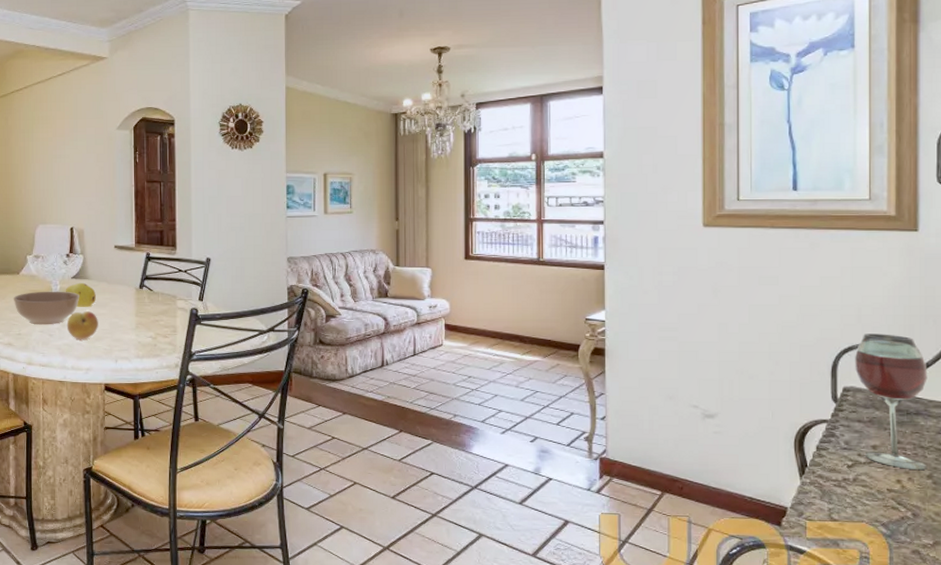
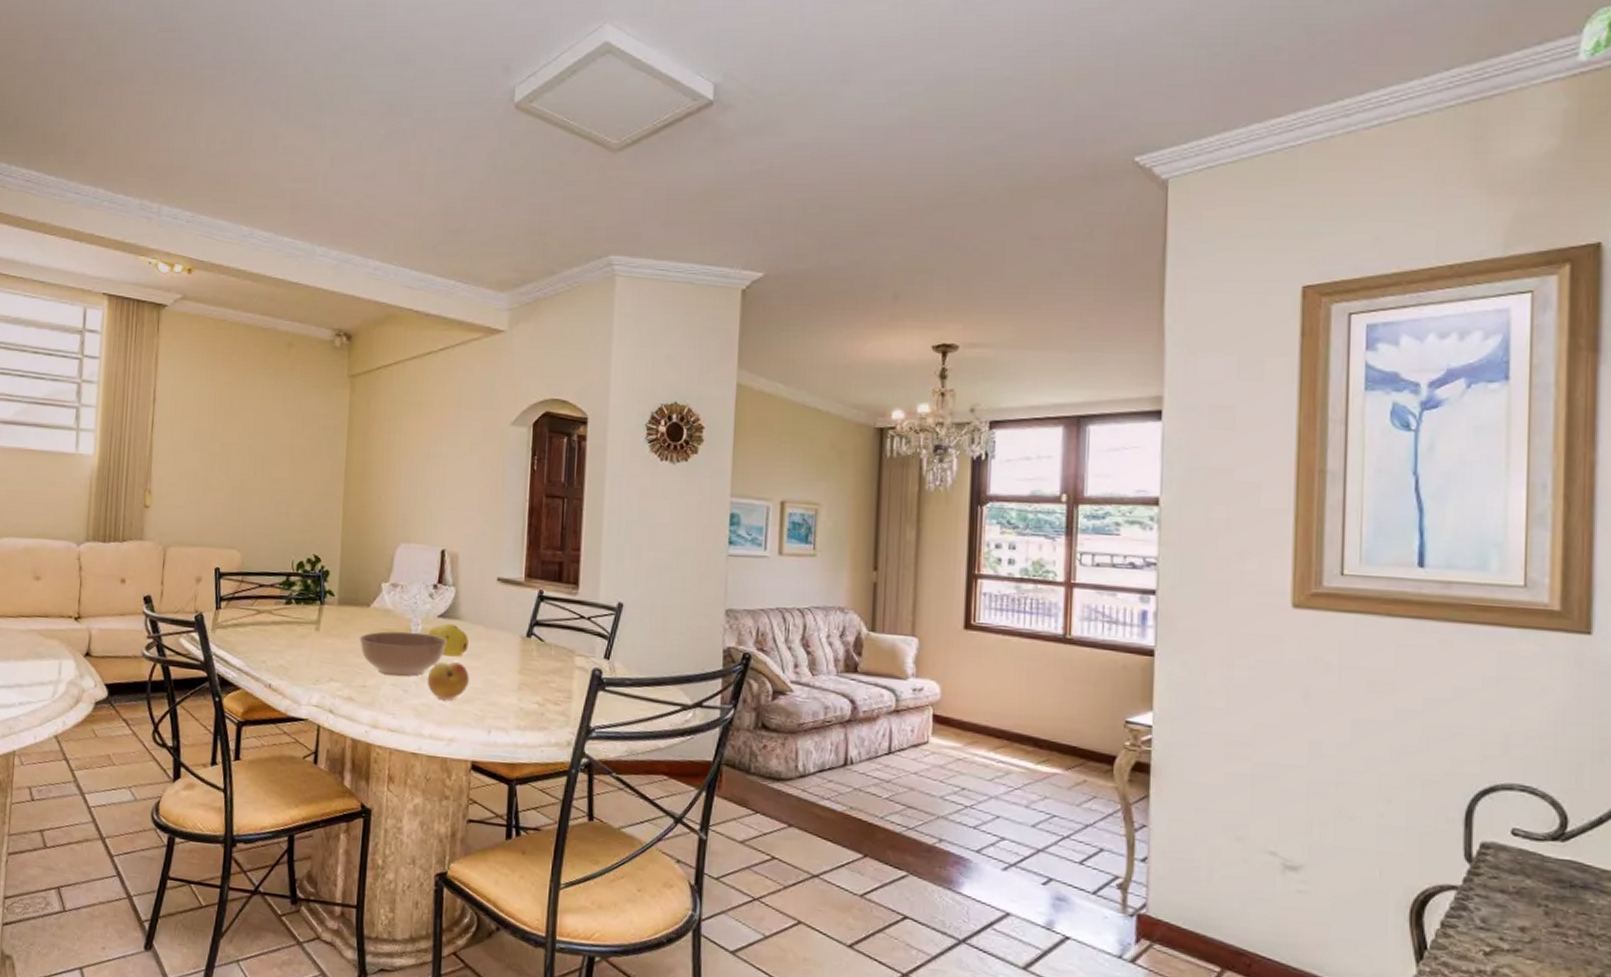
wineglass: present [854,333,927,470] -> none [1497,770,1601,967]

